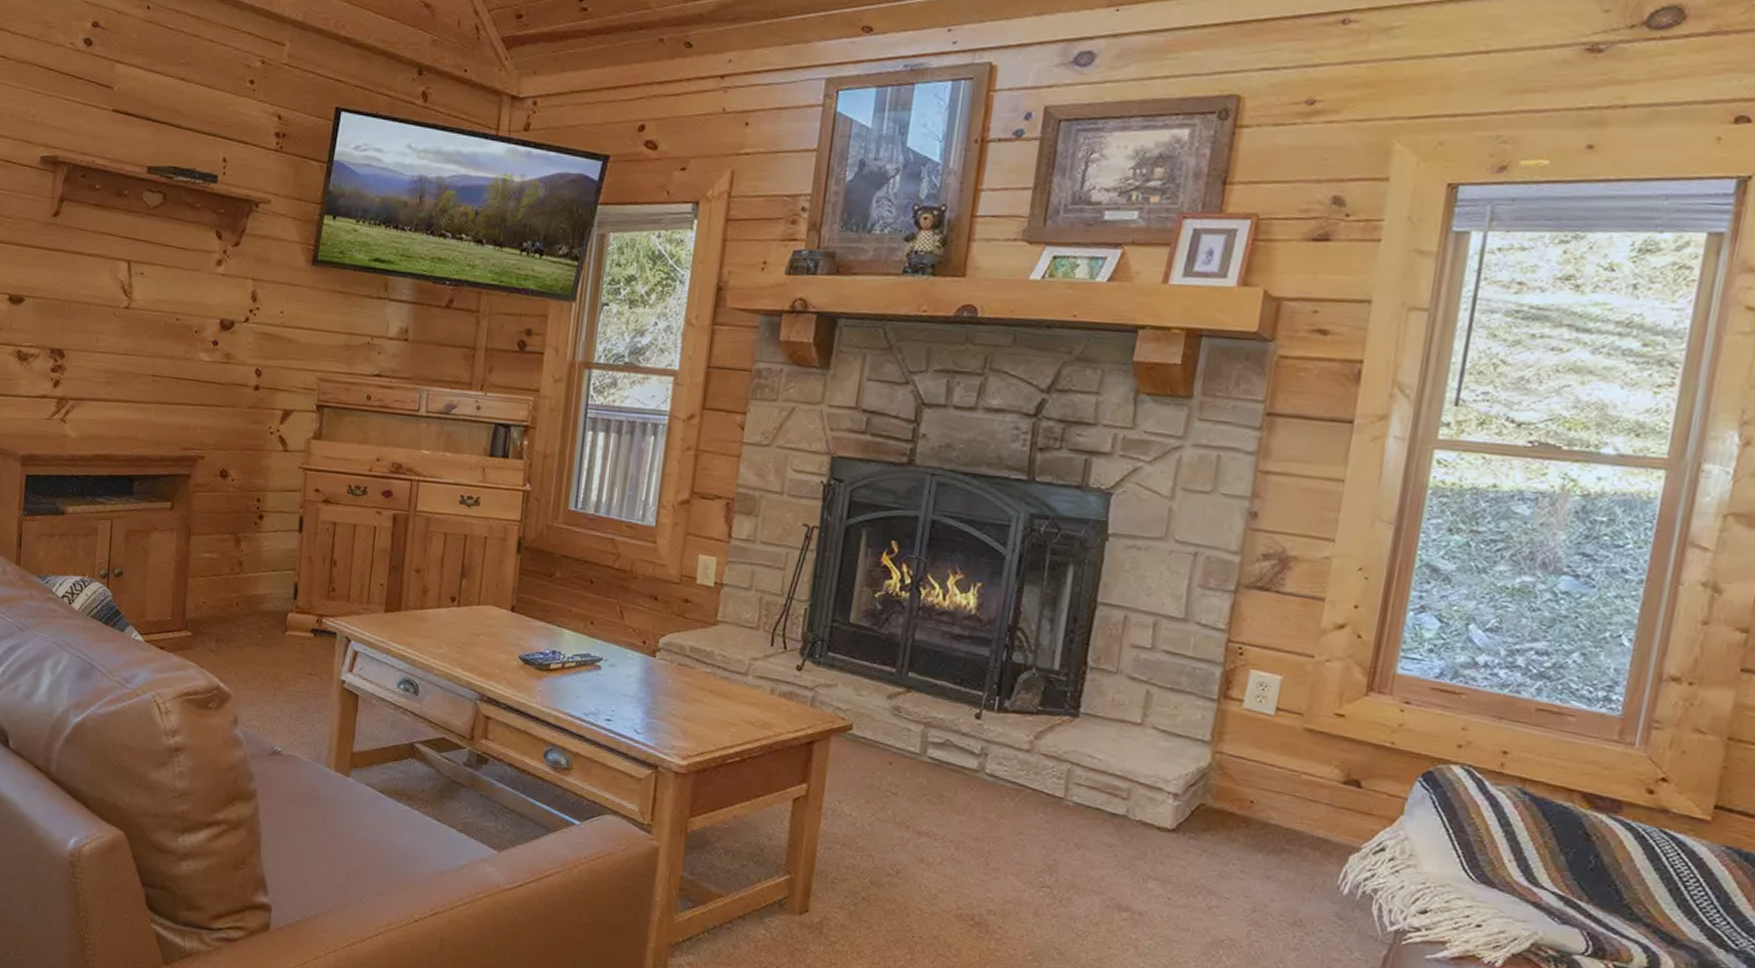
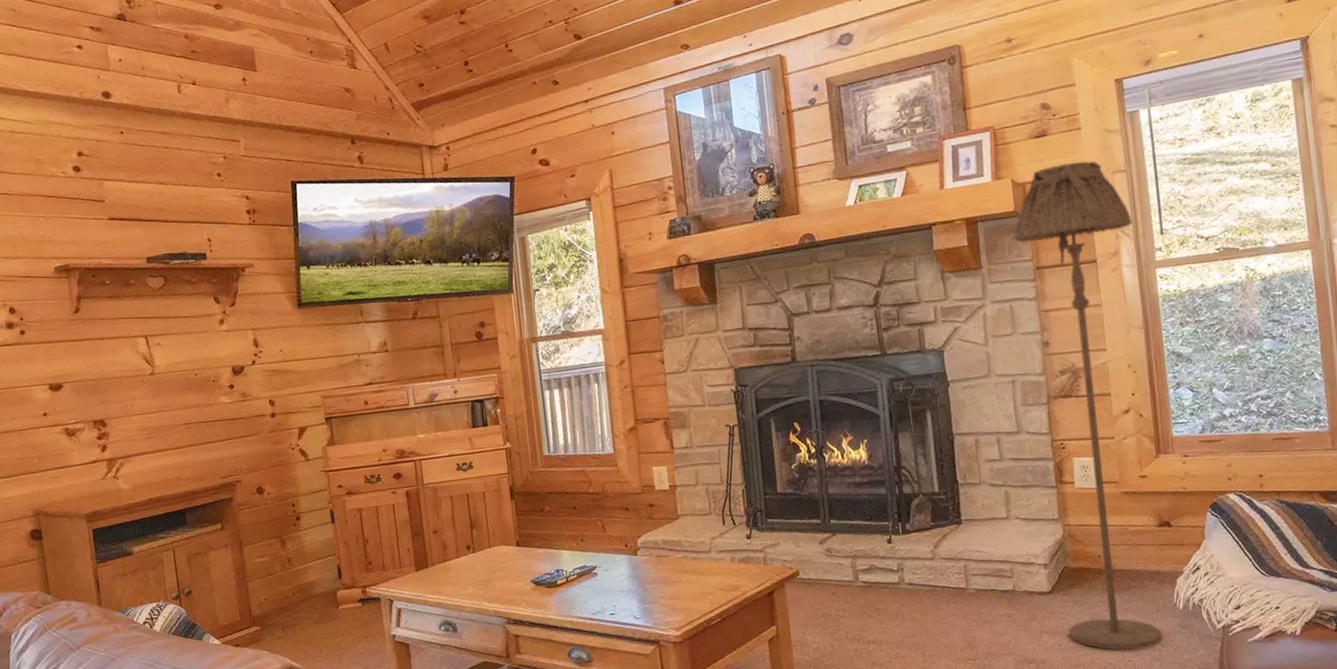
floor lamp: none [1185,282,1421,932] -> present [1014,160,1163,651]

